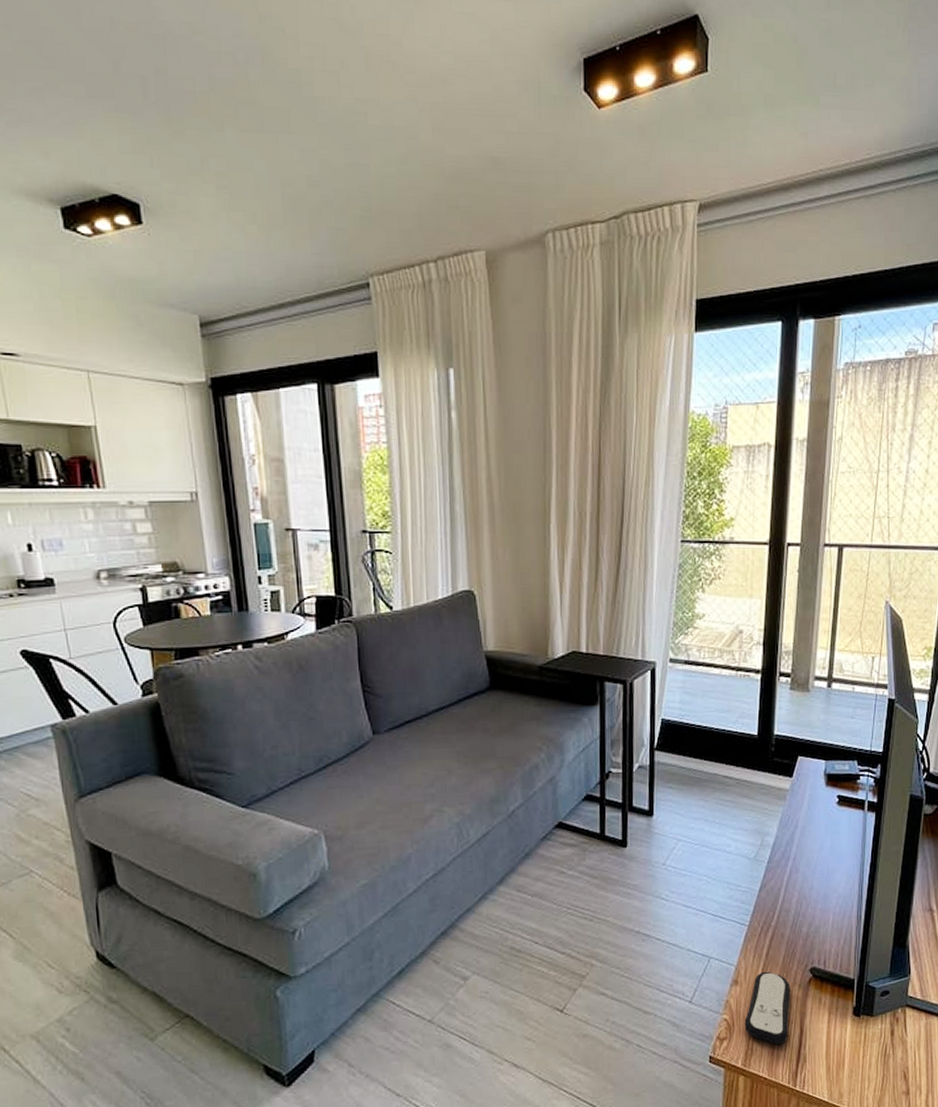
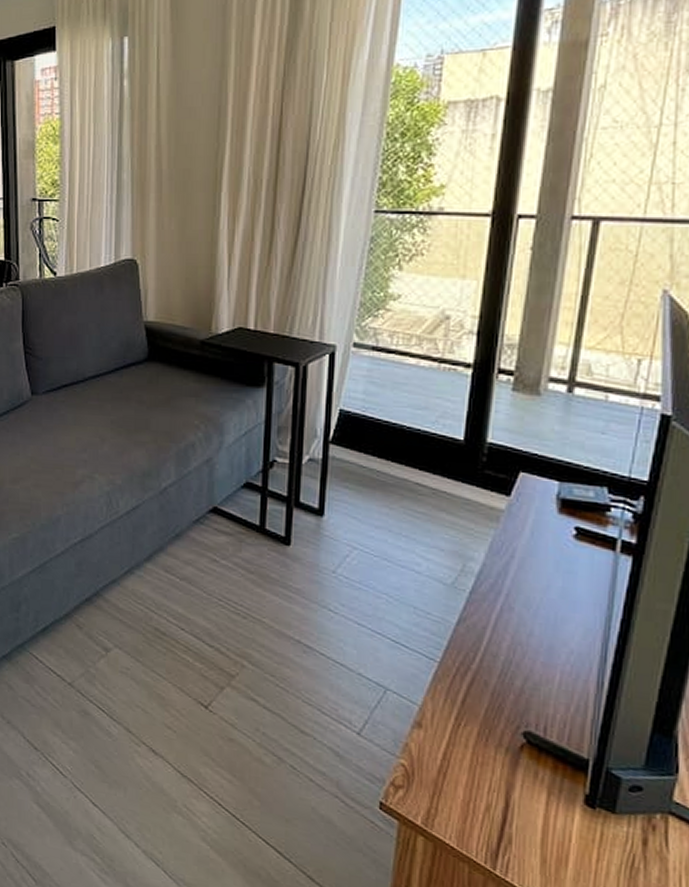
remote control: present [744,971,791,1045] -> none [427,720,495,814]

